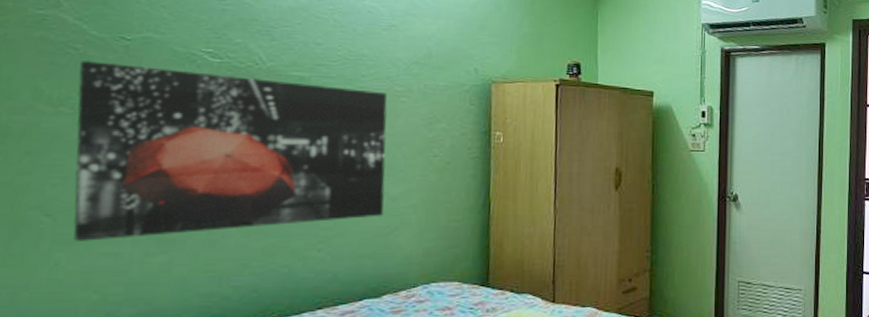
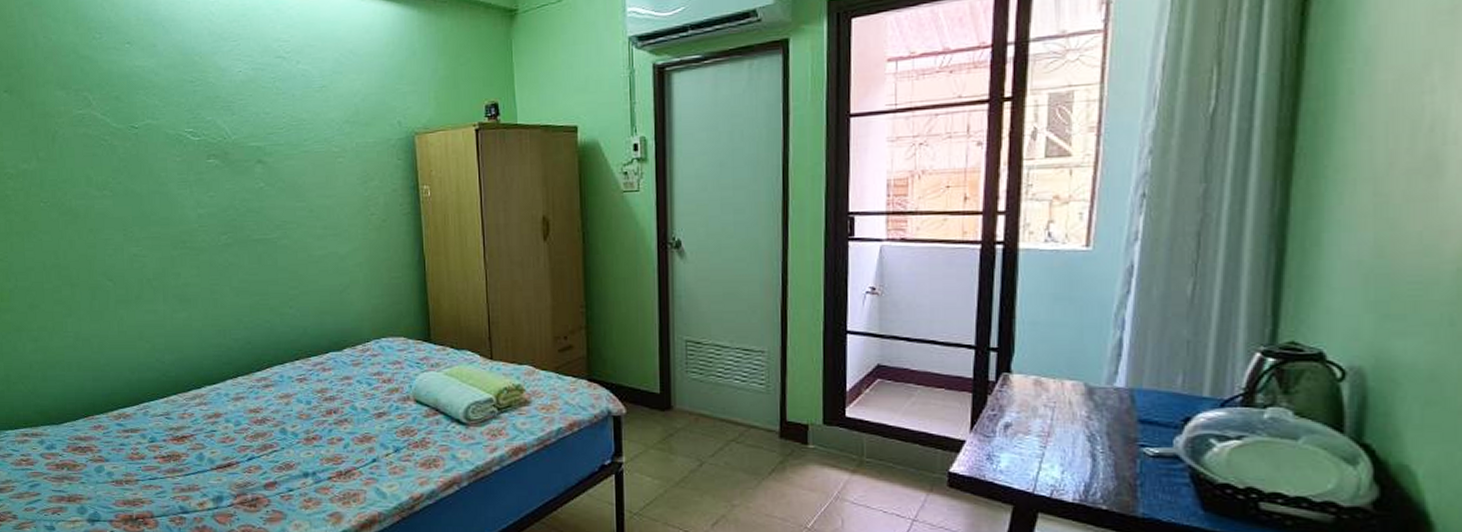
wall art: present [73,61,388,241] -> none [110,149,336,301]

